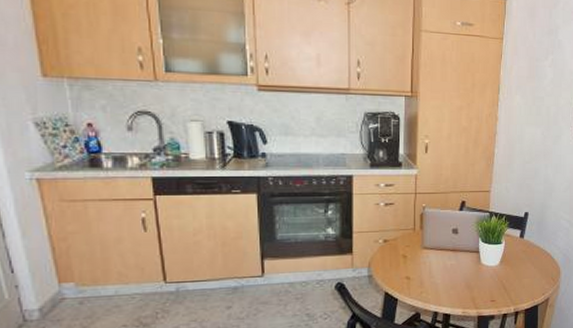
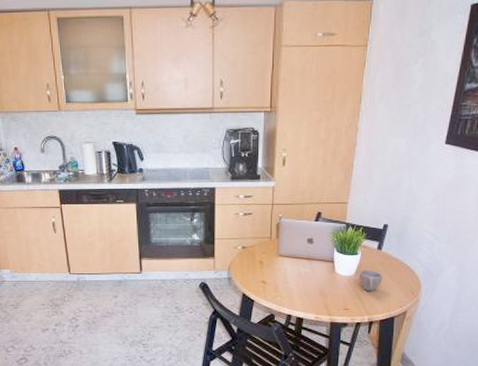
cup: none [503,258,526,281] -> present [359,269,383,292]

